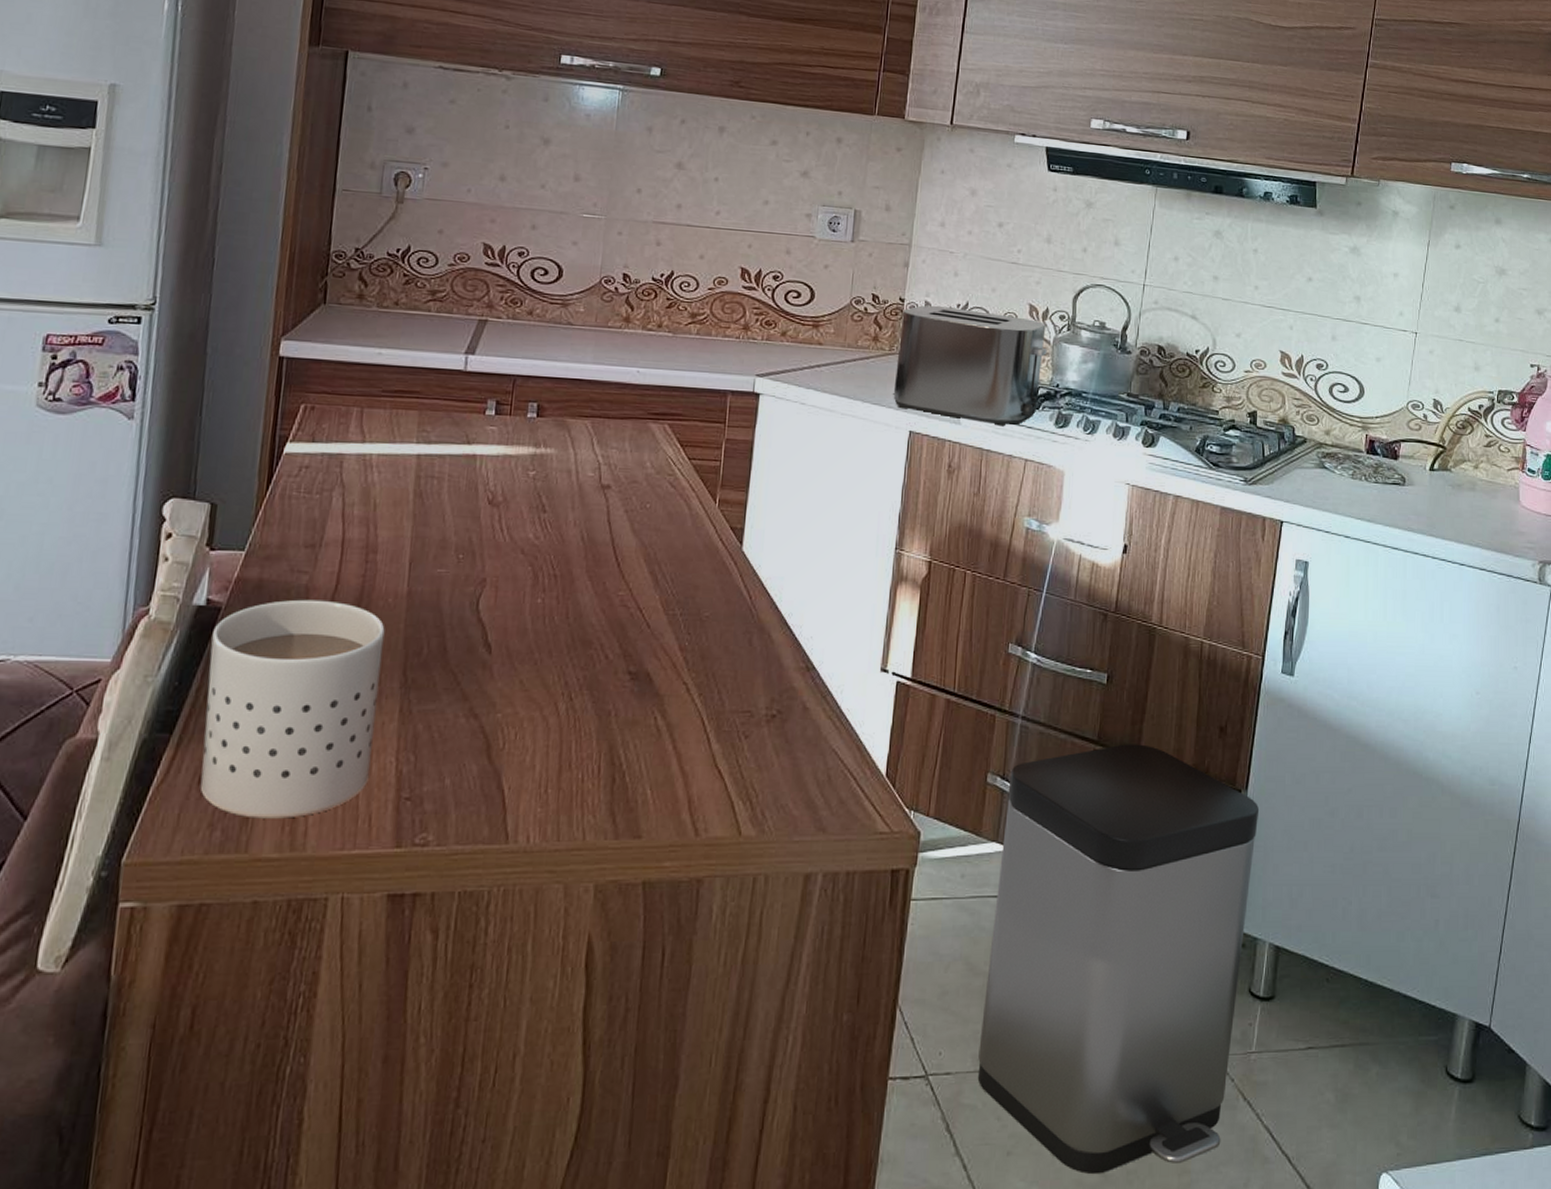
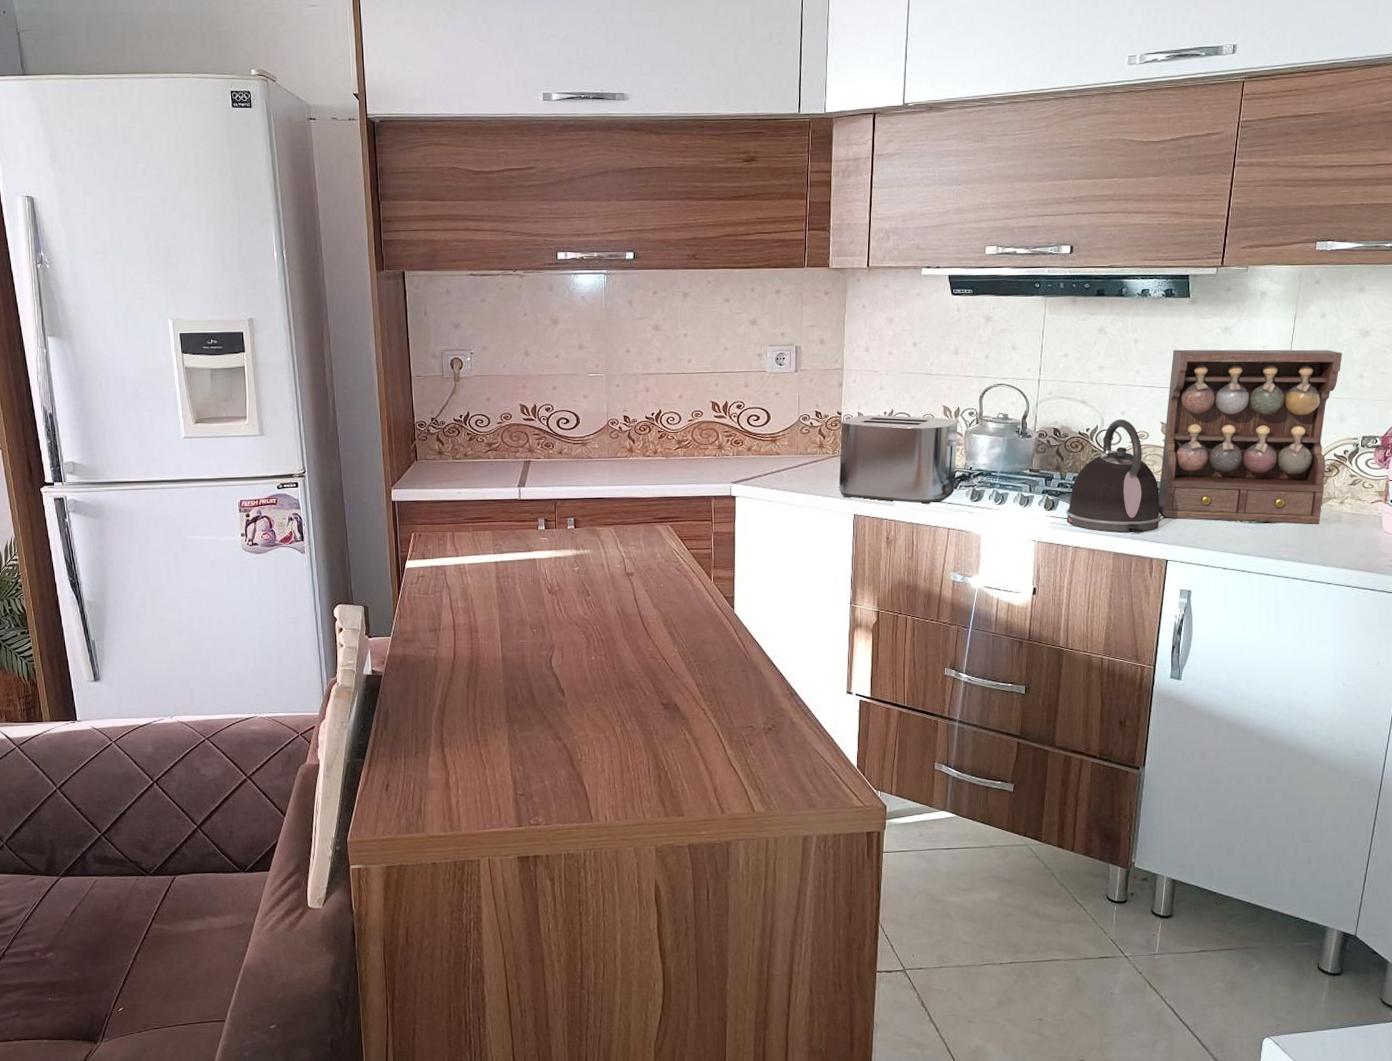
mug: present [200,599,385,819] -> none [379,666,494,811]
pedal bin: present [977,744,1260,1175] -> none [942,737,1156,1036]
kettle: none [1167,341,1278,485] -> present [1066,418,1162,534]
spice rack: none [1274,266,1478,492] -> present [1158,349,1342,525]

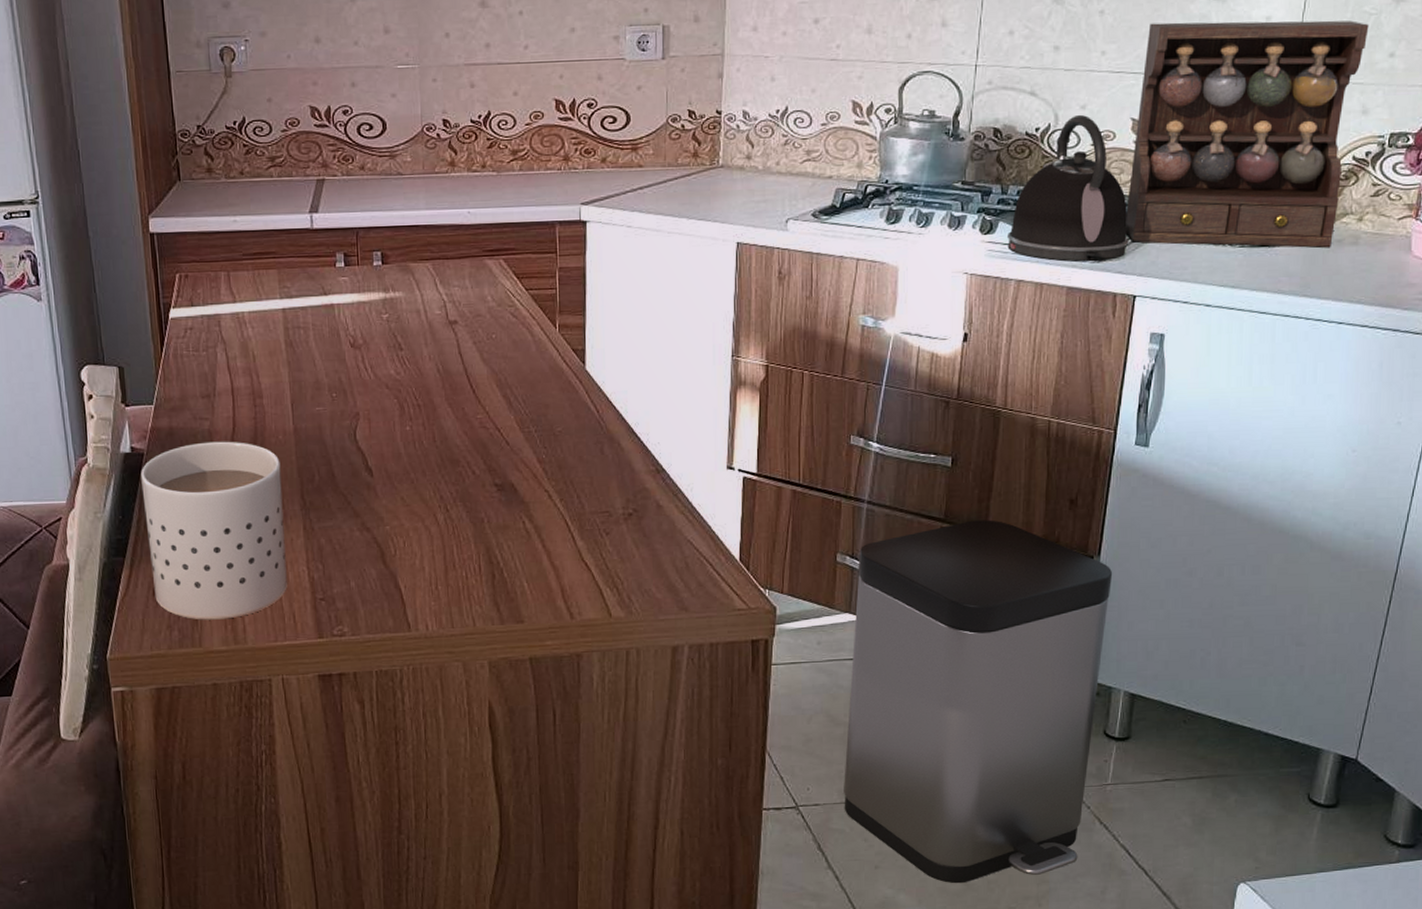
mug: none [379,666,494,811] -> present [141,441,287,620]
toaster: present [838,415,960,505] -> none [716,114,874,229]
pedal bin: none [942,737,1156,1036] -> present [844,520,1113,884]

